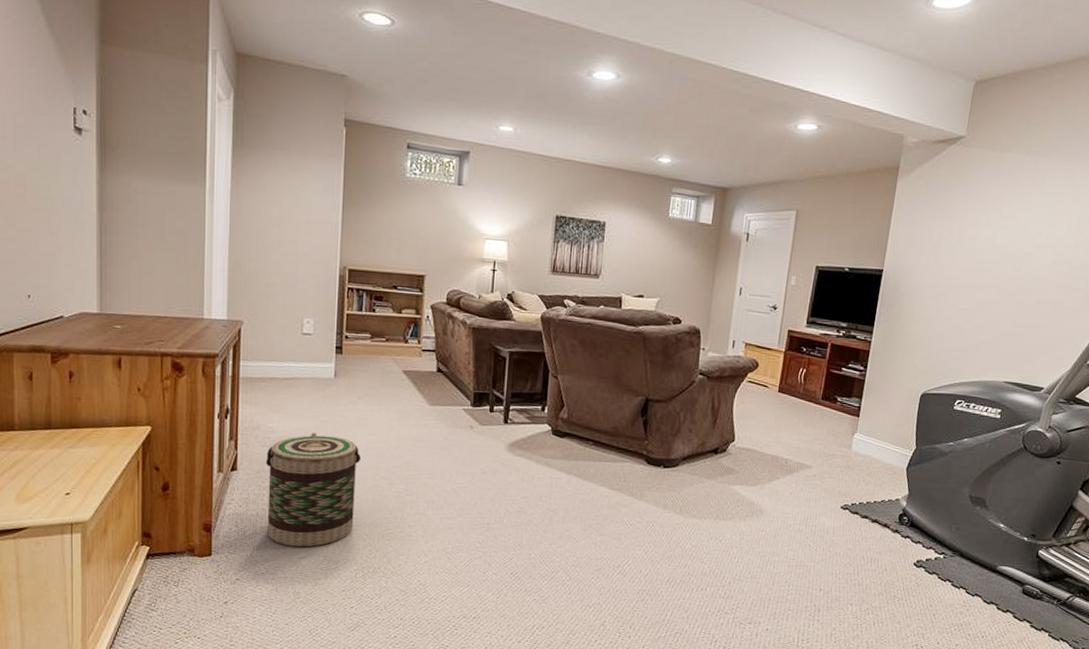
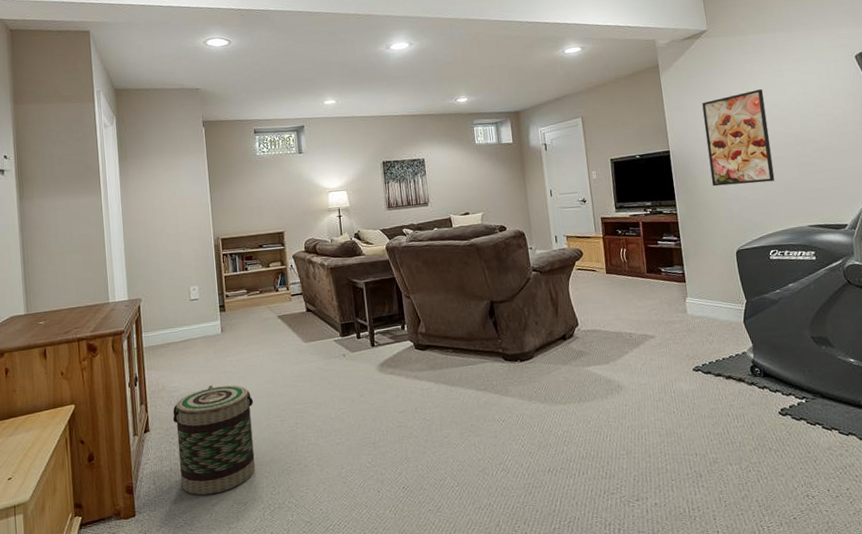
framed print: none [917,219,1005,327] -> present [702,89,775,187]

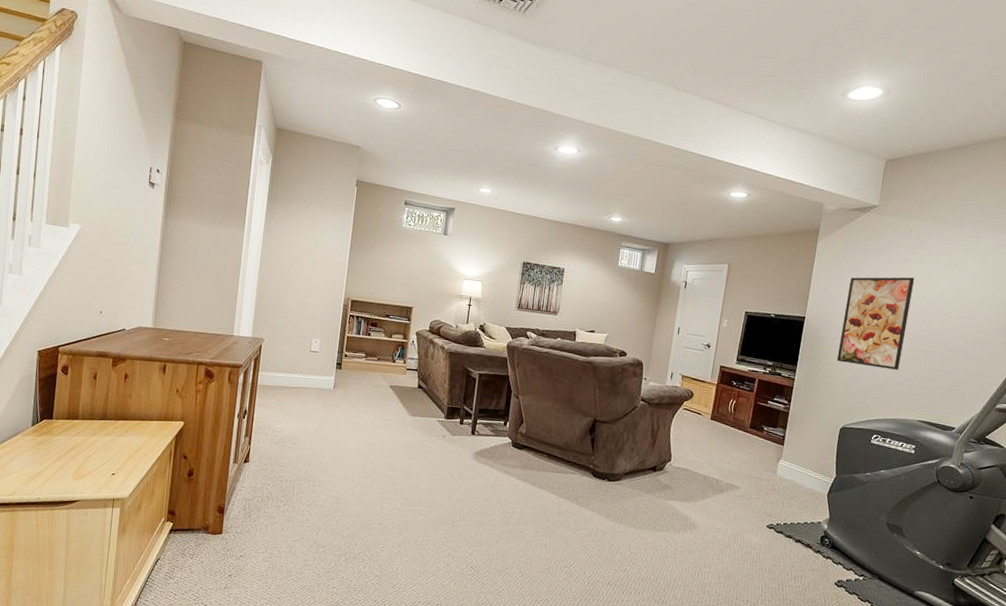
basket: present [173,385,256,496] -> none [269,434,350,532]

